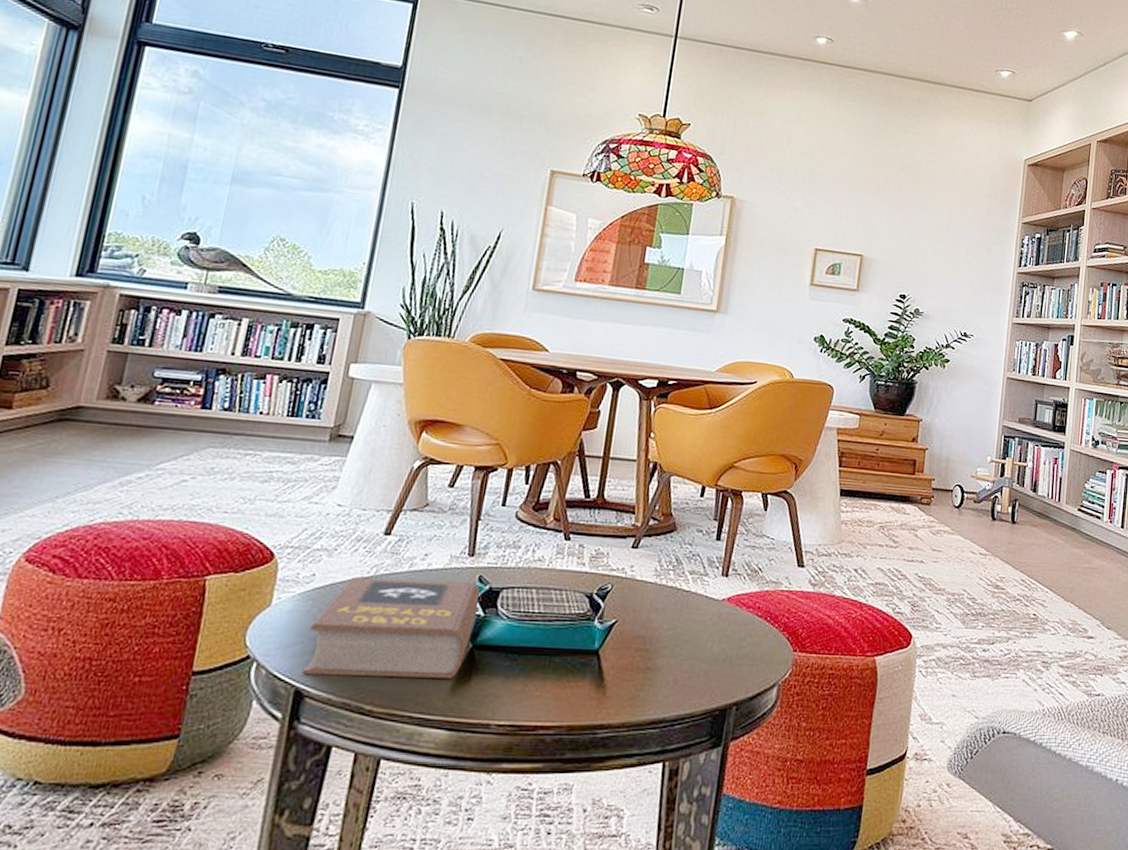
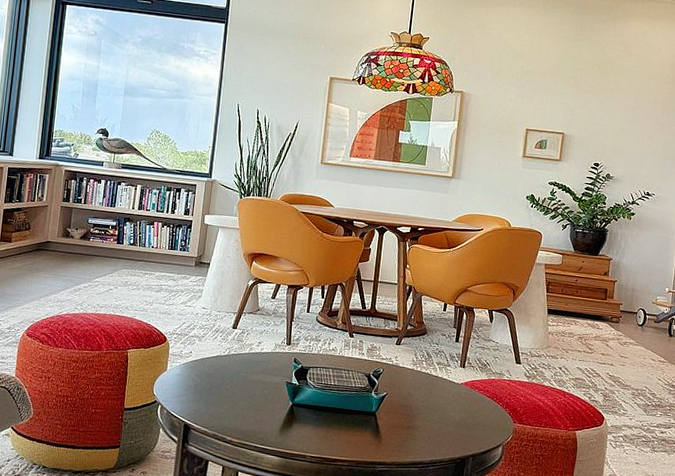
book: present [302,576,482,678] -> none [188,354,297,424]

